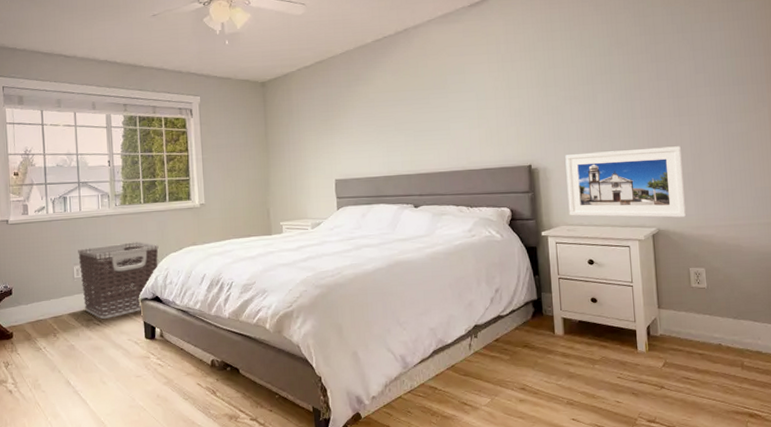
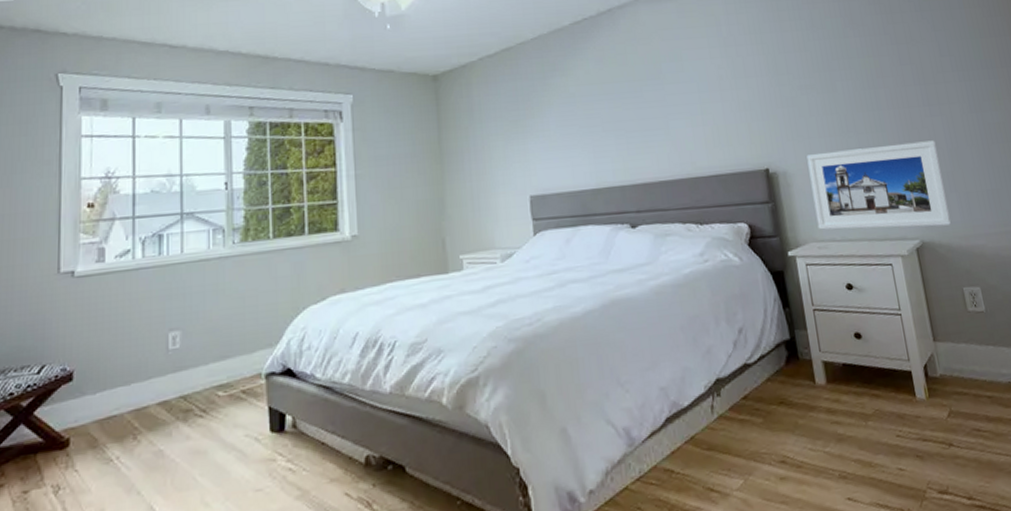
clothes hamper: present [78,242,159,319] -> none [176,292,293,408]

